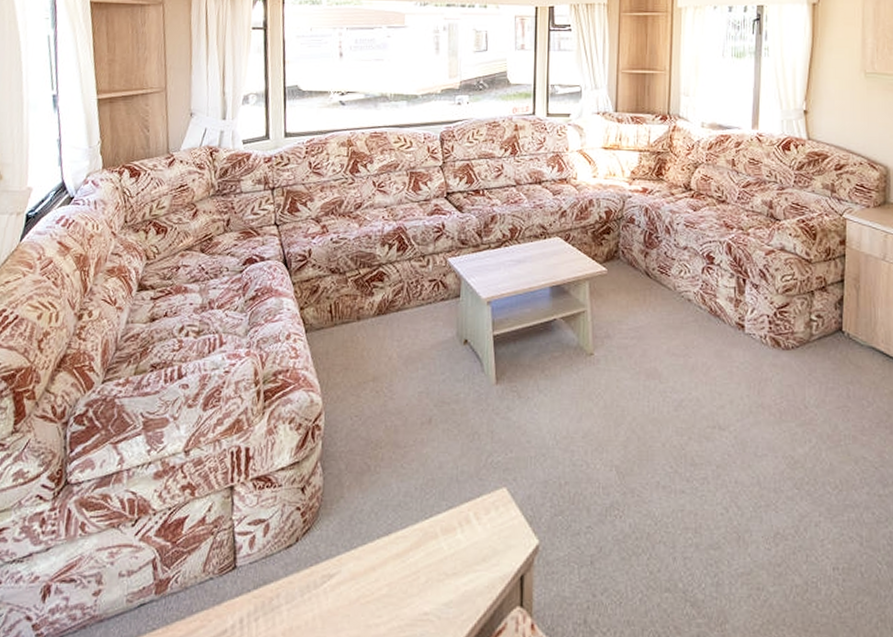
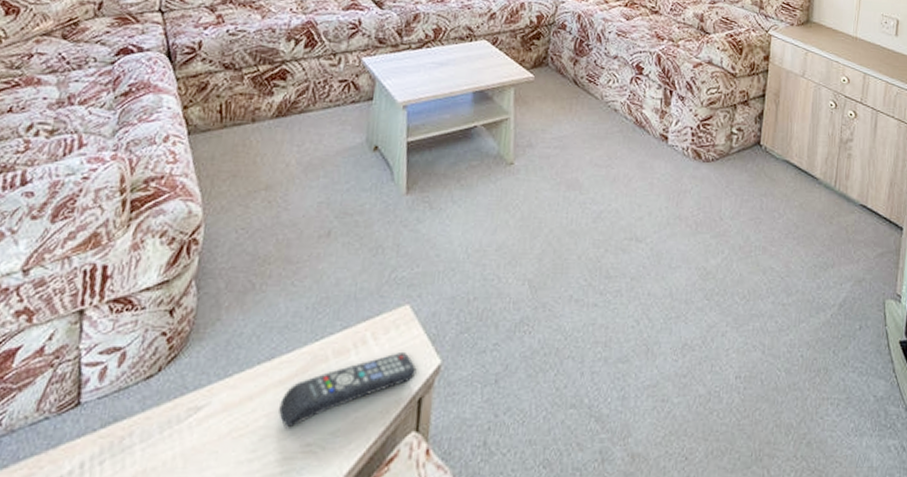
remote control: none [398,532,517,598] -> present [279,353,417,428]

